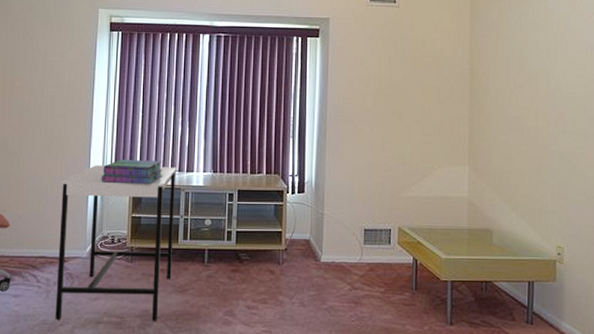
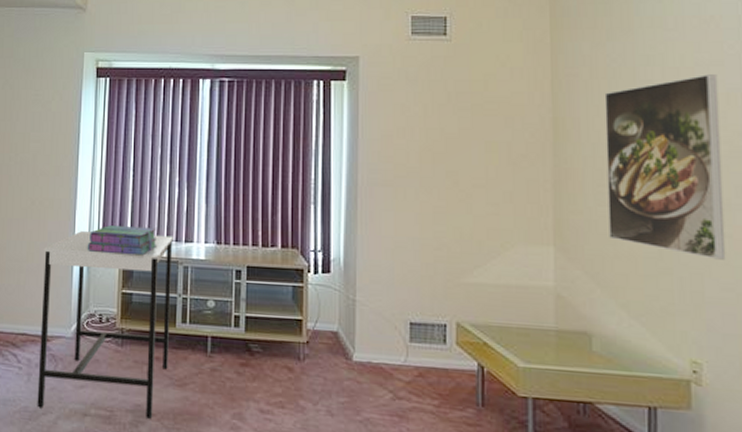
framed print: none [506,37,582,172] -> present [604,75,726,260]

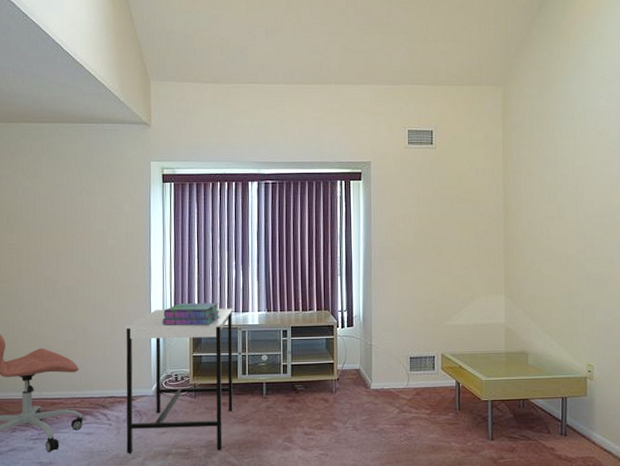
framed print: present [604,75,726,260] -> none [537,170,609,296]

